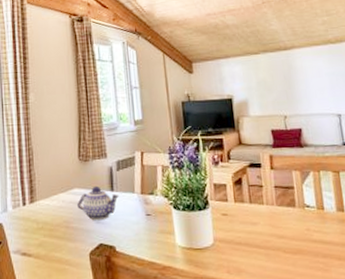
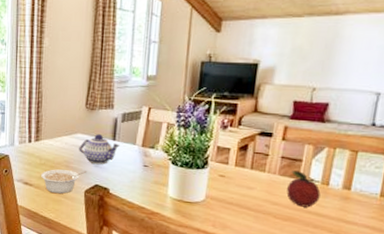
legume: none [40,229,89,262] -> present [41,169,87,194]
fruit: none [287,199,320,237] -> present [286,170,321,208]

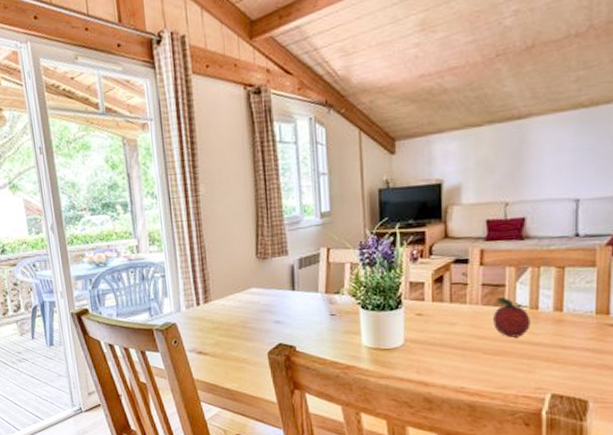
legume: present [41,169,87,194] -> none [216,329,268,360]
teapot: present [79,133,120,164] -> none [255,285,300,320]

